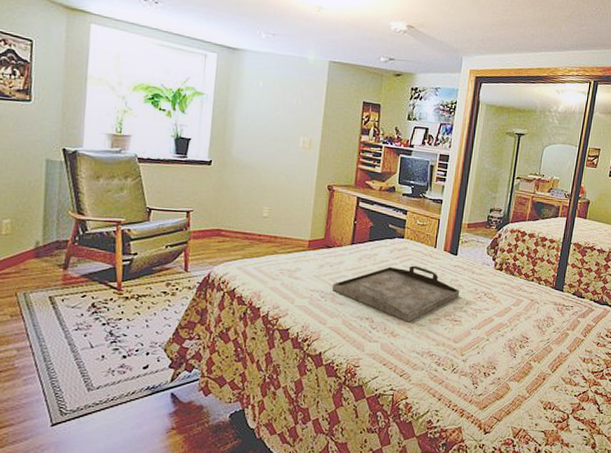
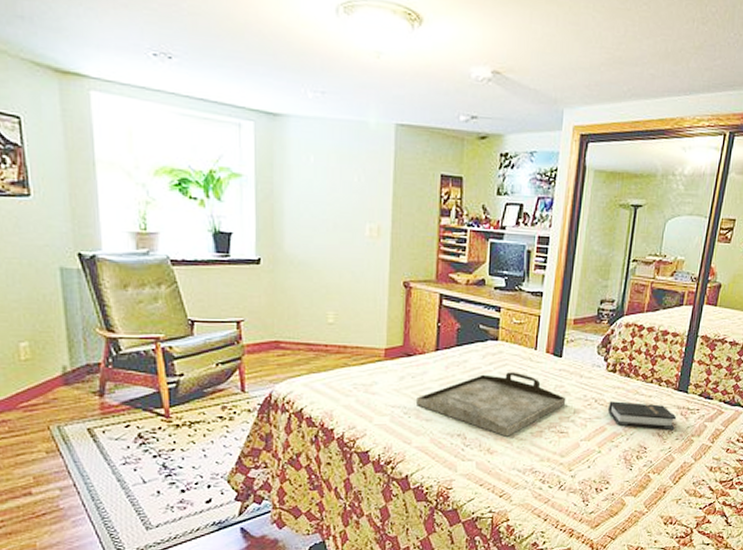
hardback book: none [496,295,554,323] -> present [608,401,677,429]

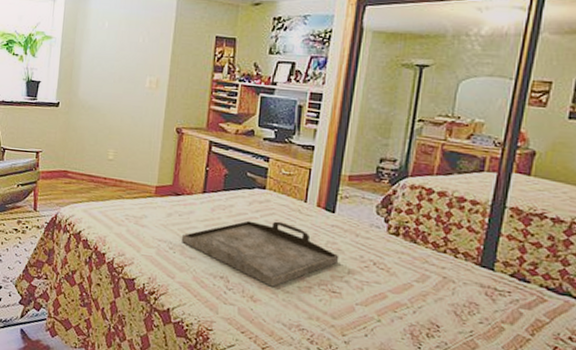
hardback book: present [608,401,677,429] -> none [390,266,480,311]

